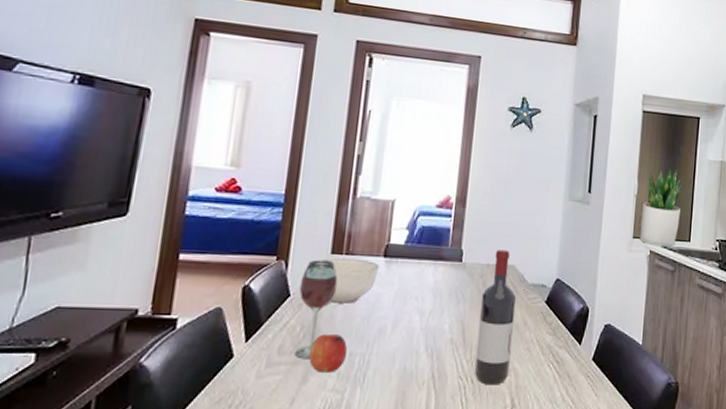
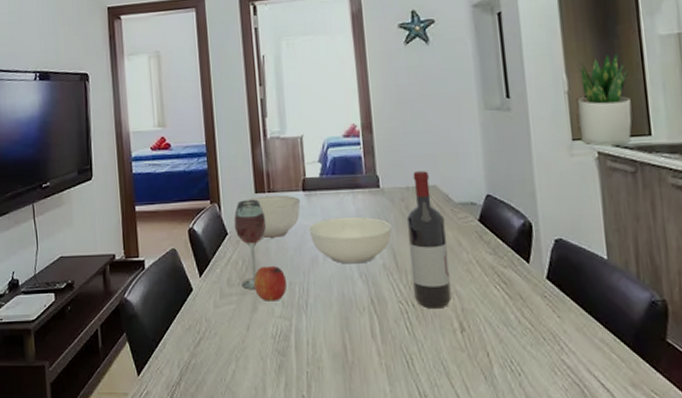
bowl: none [382,287,466,337] -> present [309,216,392,264]

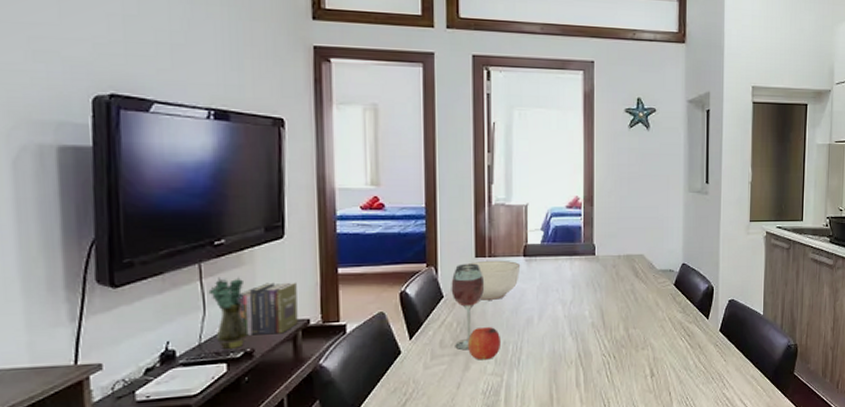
vase: none [39,214,69,281] -> present [208,276,247,350]
books: none [60,219,106,269] -> present [237,282,298,336]
bowl: present [309,216,392,264] -> none [527,280,602,324]
wine bottle: present [406,171,452,309] -> none [615,242,647,360]
planter: present [577,54,632,147] -> none [756,155,794,228]

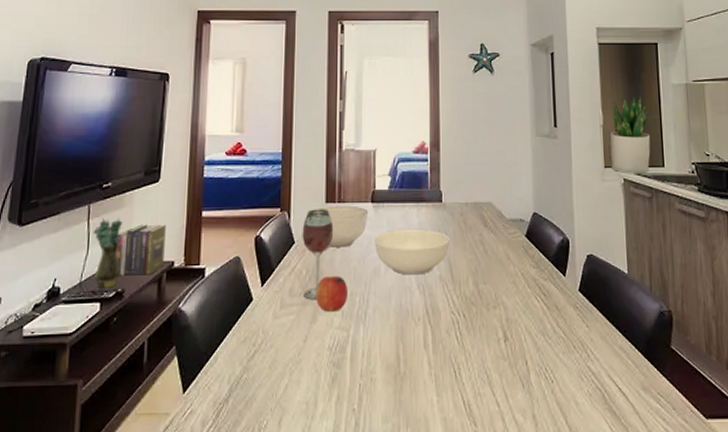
bowl: none [527,280,602,324] -> present [374,229,450,275]
planter: none [756,155,794,228] -> present [609,96,651,174]

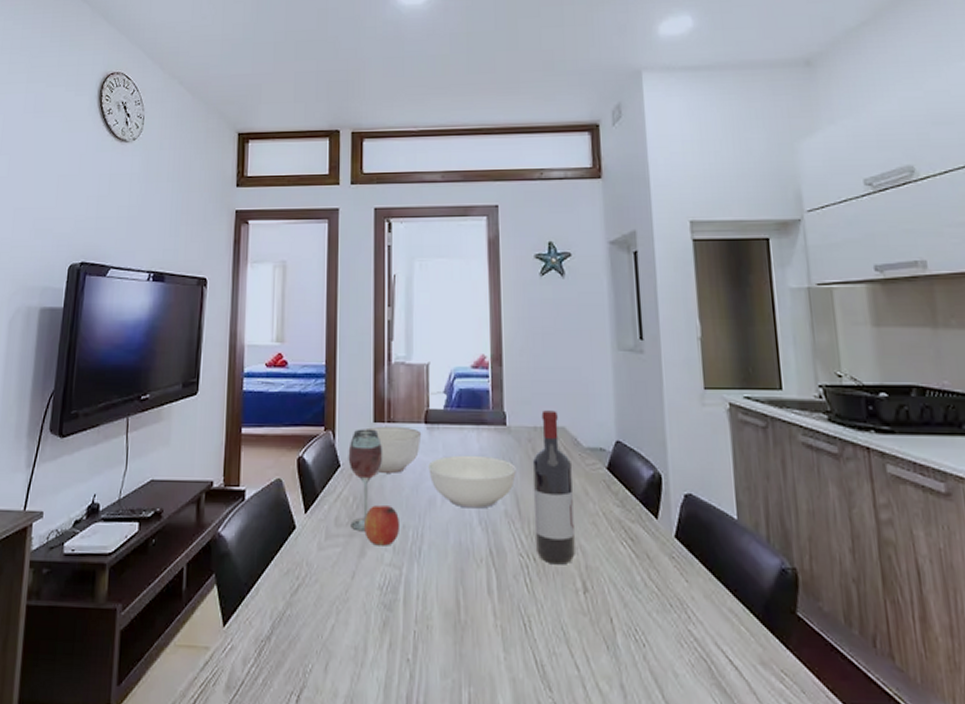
vase: present [93,217,122,290] -> none [131,431,160,508]
books: present [115,224,166,276] -> none [153,440,205,495]
wine bottle: none [463,188,498,319] -> present [532,410,575,565]
planter: present [609,96,651,174] -> none [709,303,764,398]

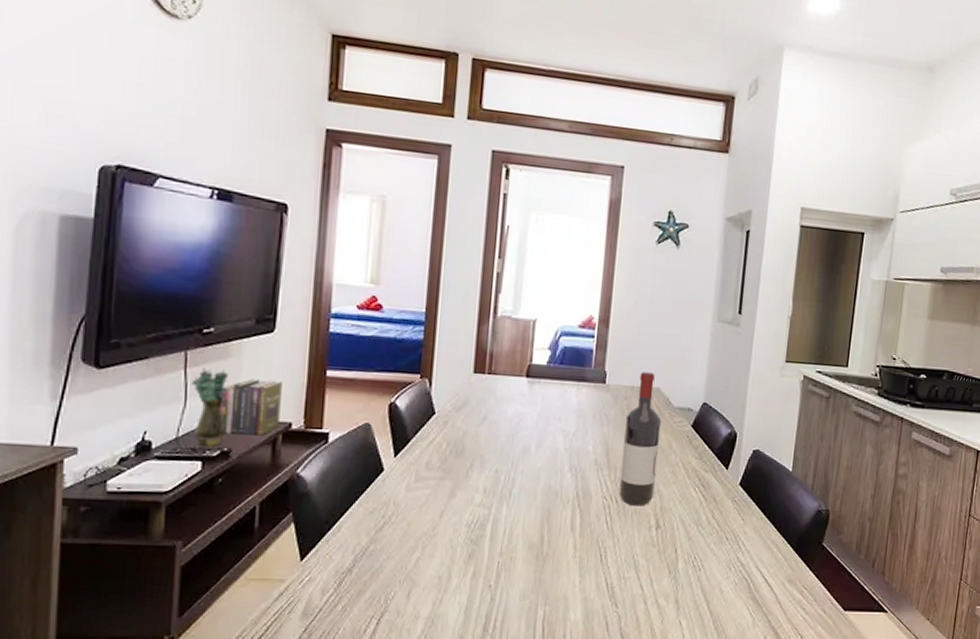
vase: none [131,431,160,508] -> present [191,367,228,448]
books: none [153,440,205,495] -> present [219,379,282,436]
wineglass: present [348,429,383,530] -> none [442,378,482,474]
fruit: present [364,505,401,546] -> none [456,451,493,489]
bowl: present [367,426,422,473] -> none [466,377,522,422]
bowl: present [428,455,516,509] -> none [525,408,610,457]

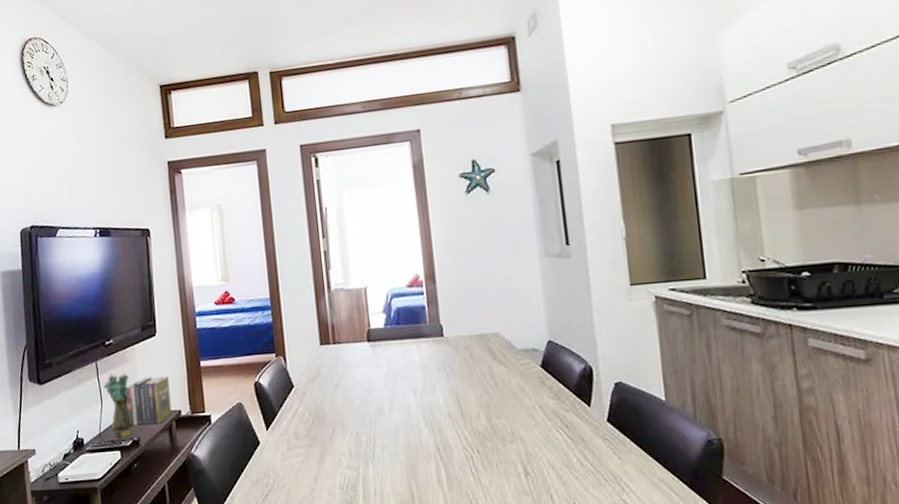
wine bottle: present [618,372,661,506] -> none [470,319,516,455]

